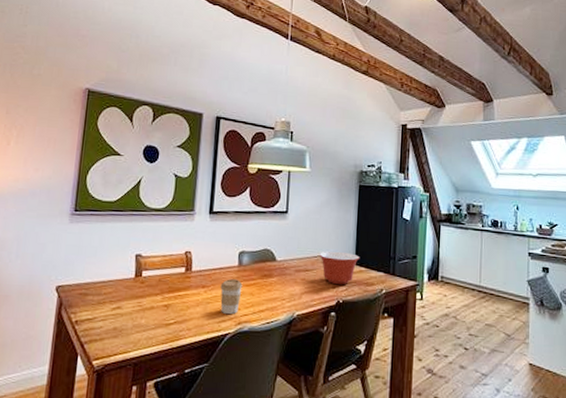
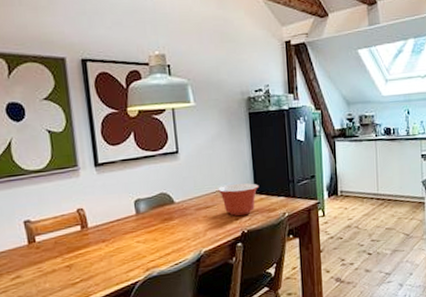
coffee cup: present [220,279,243,315] -> none [121,228,145,264]

